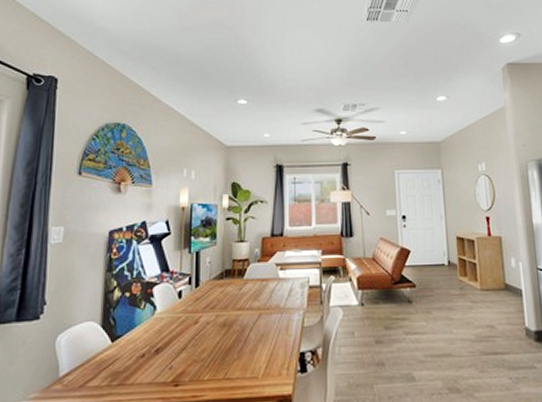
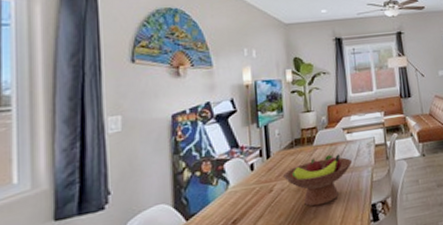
fruit bowl: none [211,291,282,346] -> present [283,154,352,207]

